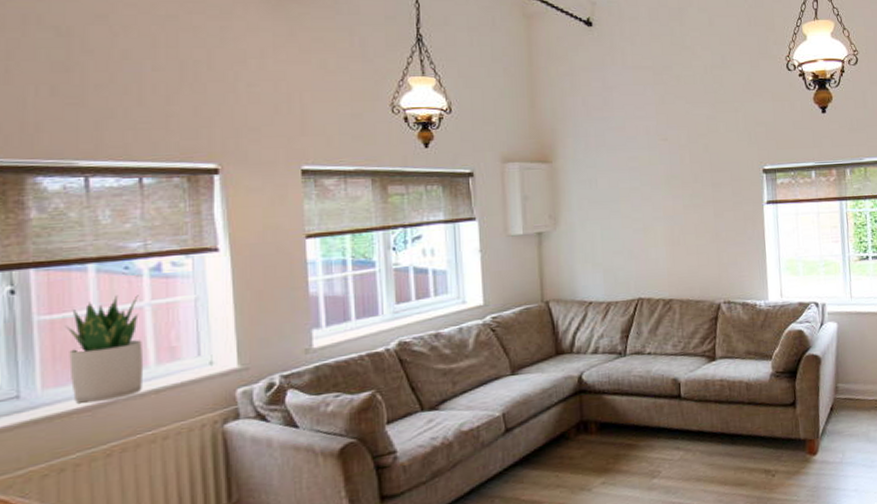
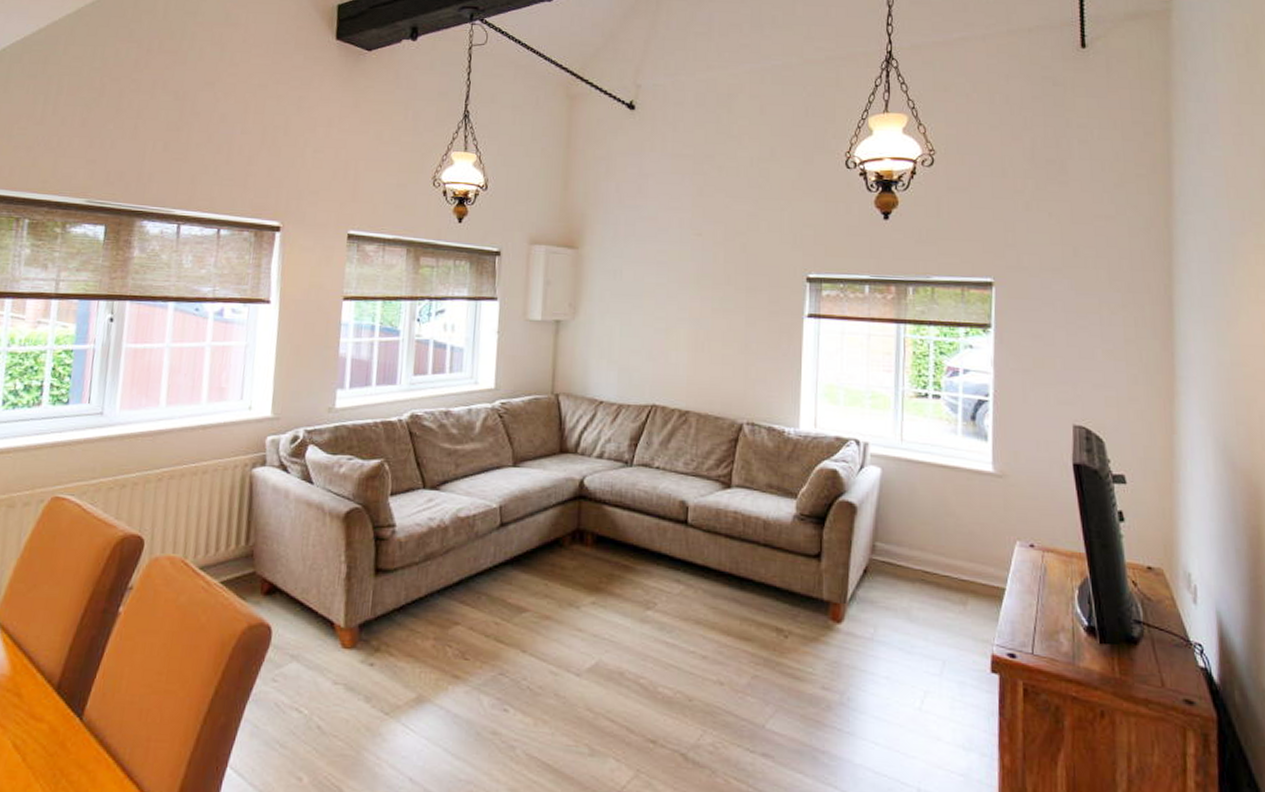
planter: present [66,295,144,405] -> none [141,333,203,430]

